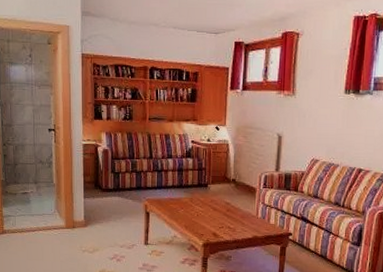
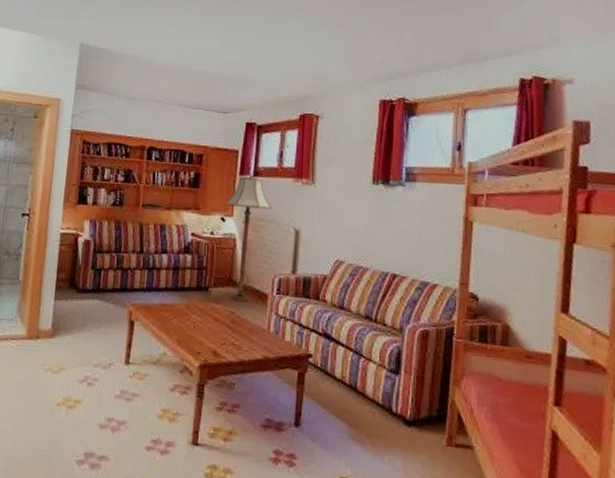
floor lamp: none [219,88,258,194] -> present [225,174,271,301]

